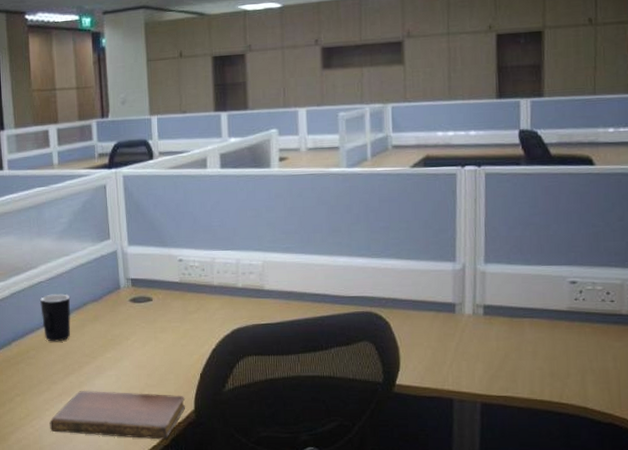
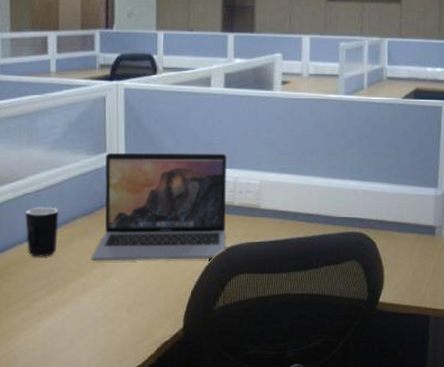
notebook: present [49,391,186,440] -> none [26,309,175,359]
laptop: none [103,235,232,345] -> present [92,152,226,262]

